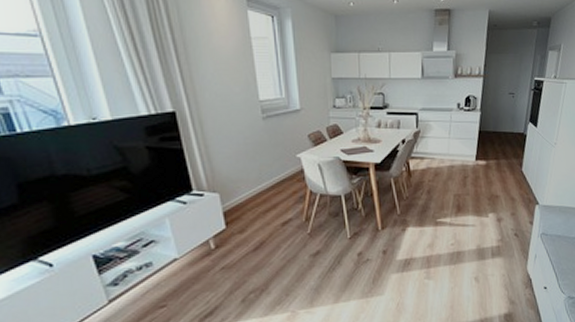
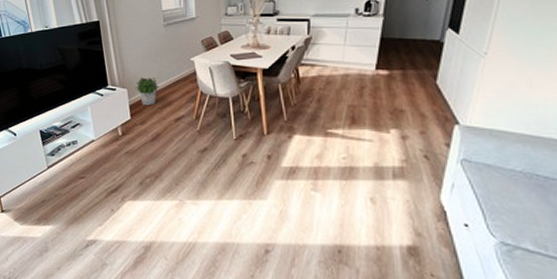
potted plant: none [230,178,260,210] -> present [135,78,159,105]

